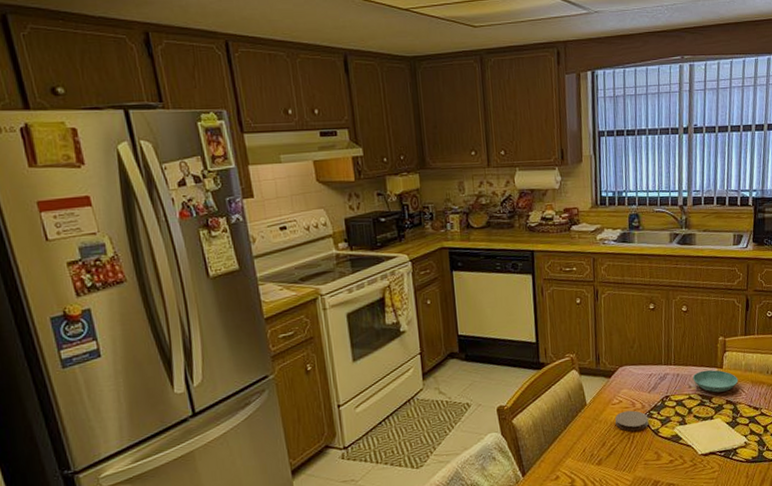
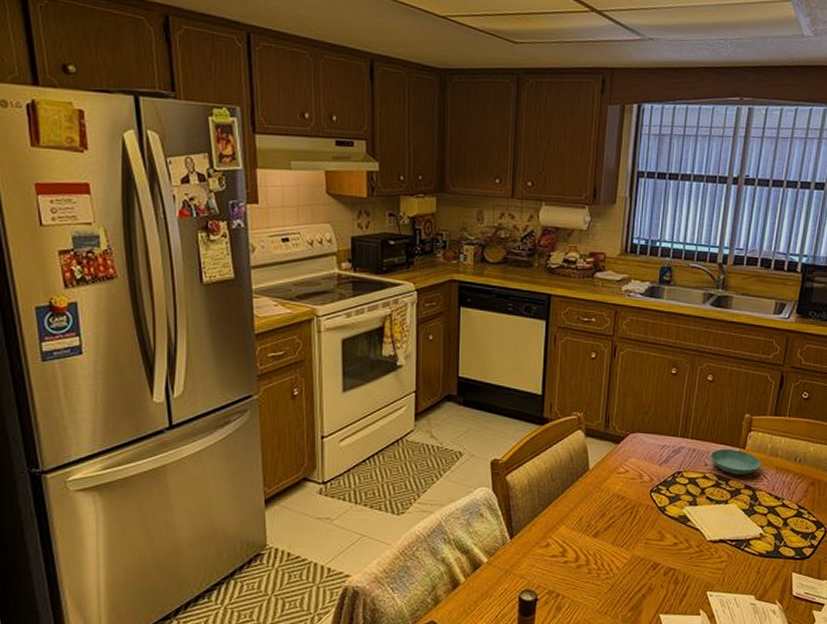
coaster: present [615,410,649,432] -> none [619,482,656,505]

